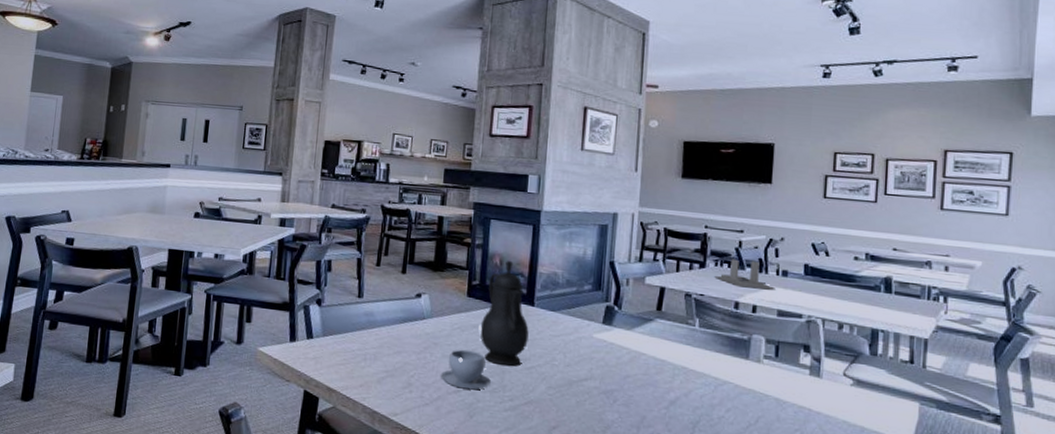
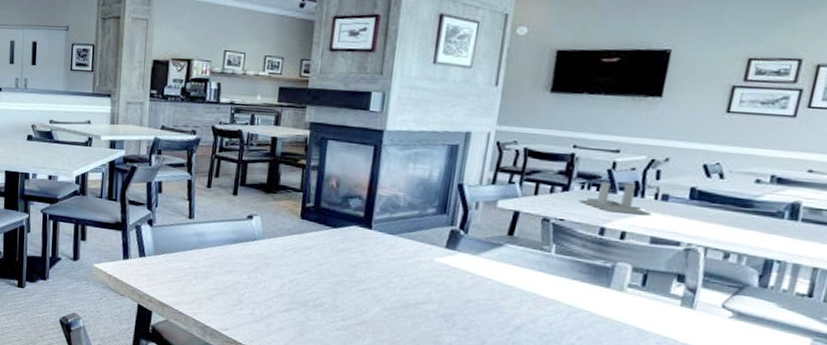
teacup: present [440,349,492,390] -> none [271,270,324,309]
coffeepot: present [480,260,529,366] -> none [312,182,365,288]

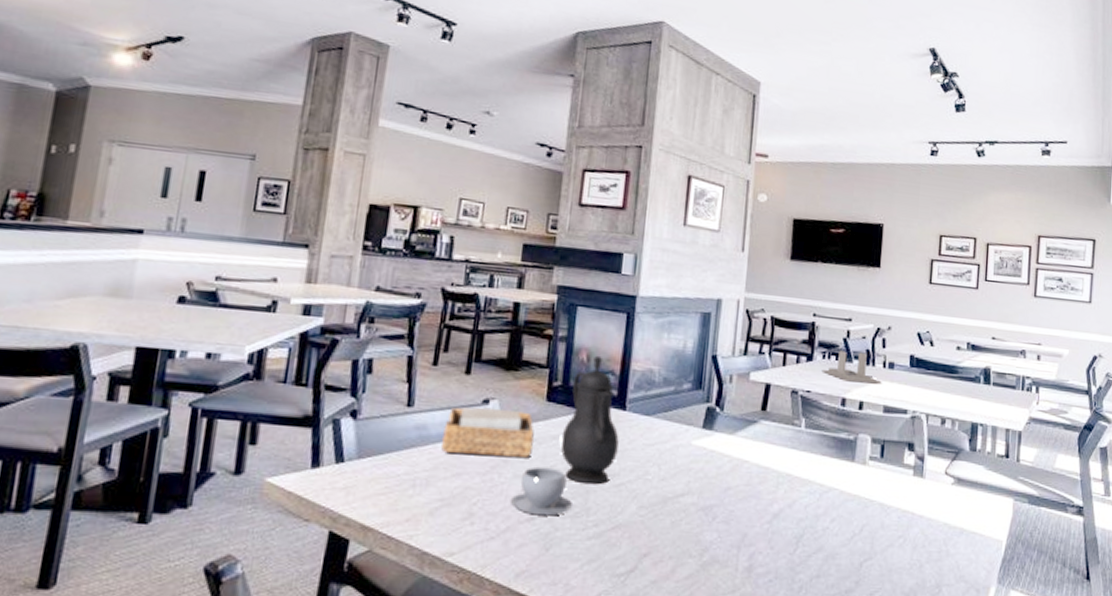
napkin holder: none [216,220,290,263] -> present [441,407,534,458]
teacup: none [271,270,324,309] -> present [509,466,574,516]
coffeepot: none [312,182,365,288] -> present [560,355,619,484]

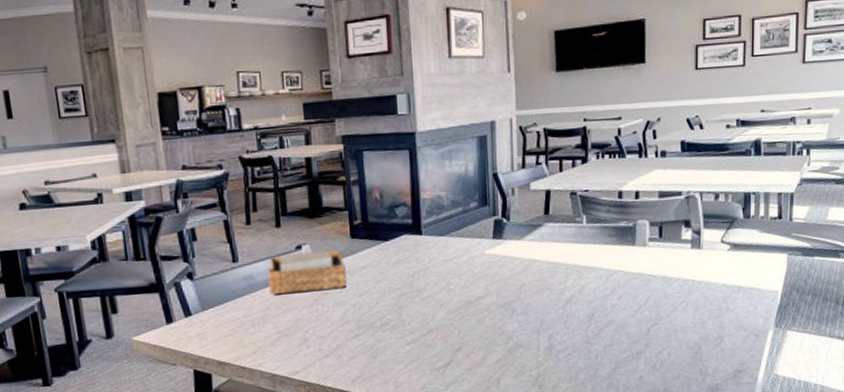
teacup: present [509,466,574,516] -> none [335,292,390,333]
coffeepot: present [560,355,619,484] -> none [369,191,421,301]
napkin holder: present [822,350,882,385] -> none [597,146,655,176]

